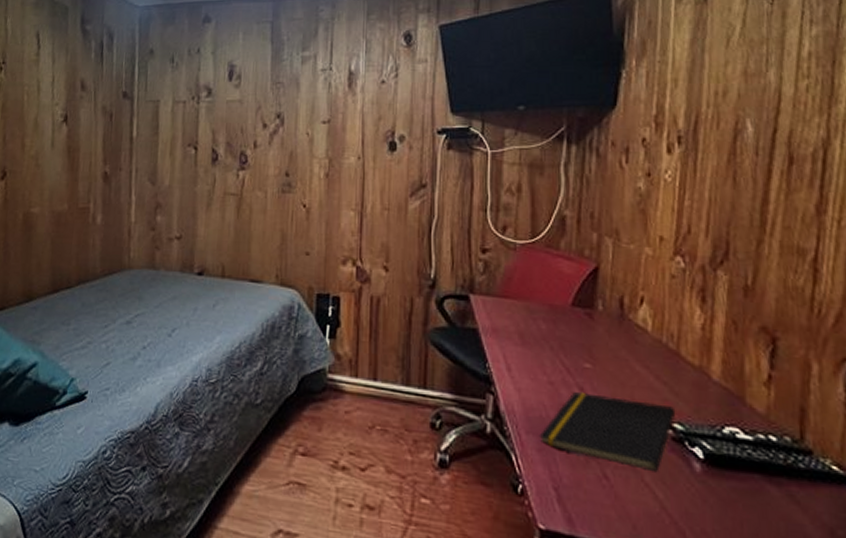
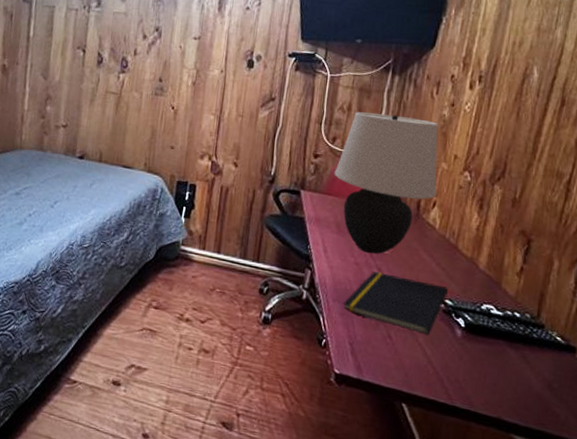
table lamp: none [509,192,643,370] -> present [334,112,438,254]

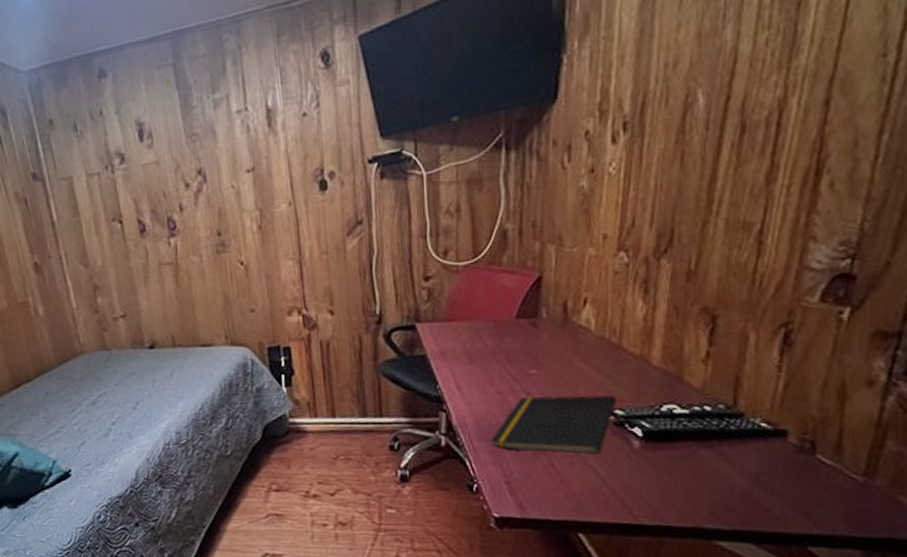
table lamp: present [334,112,438,254] -> none [453,199,586,379]

